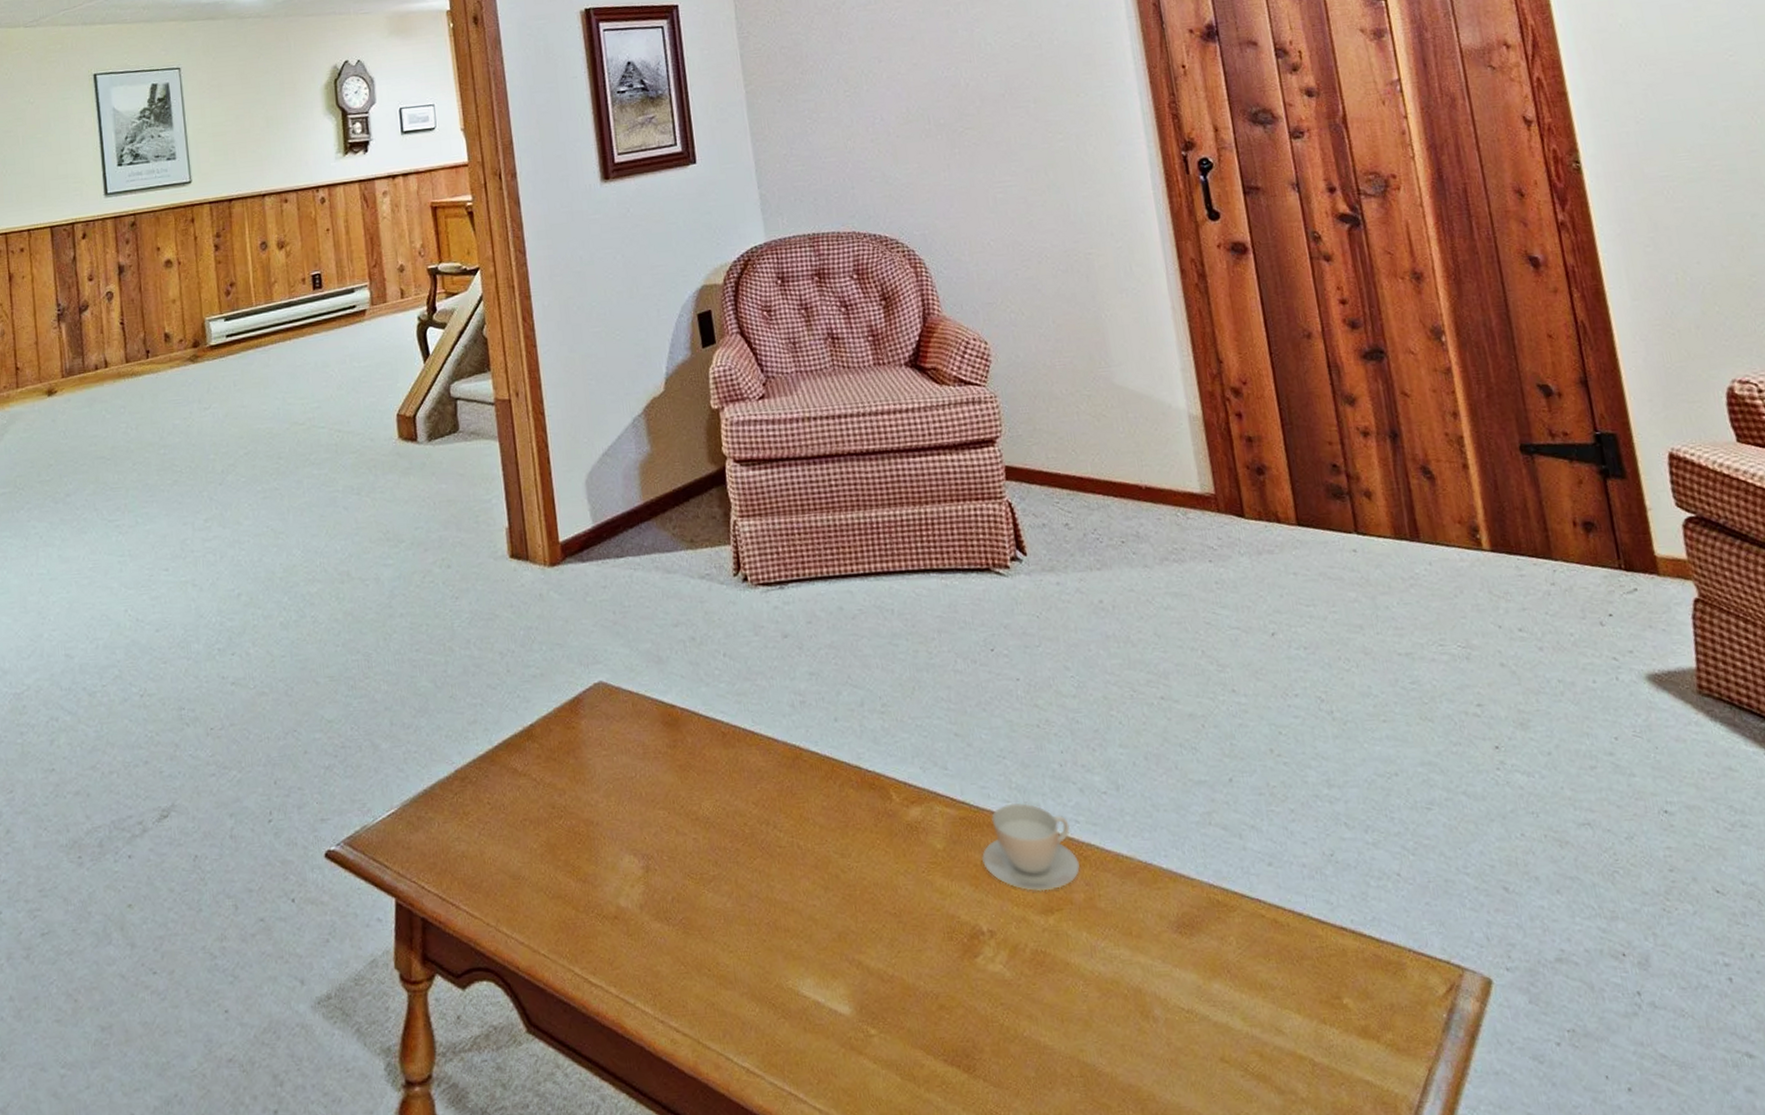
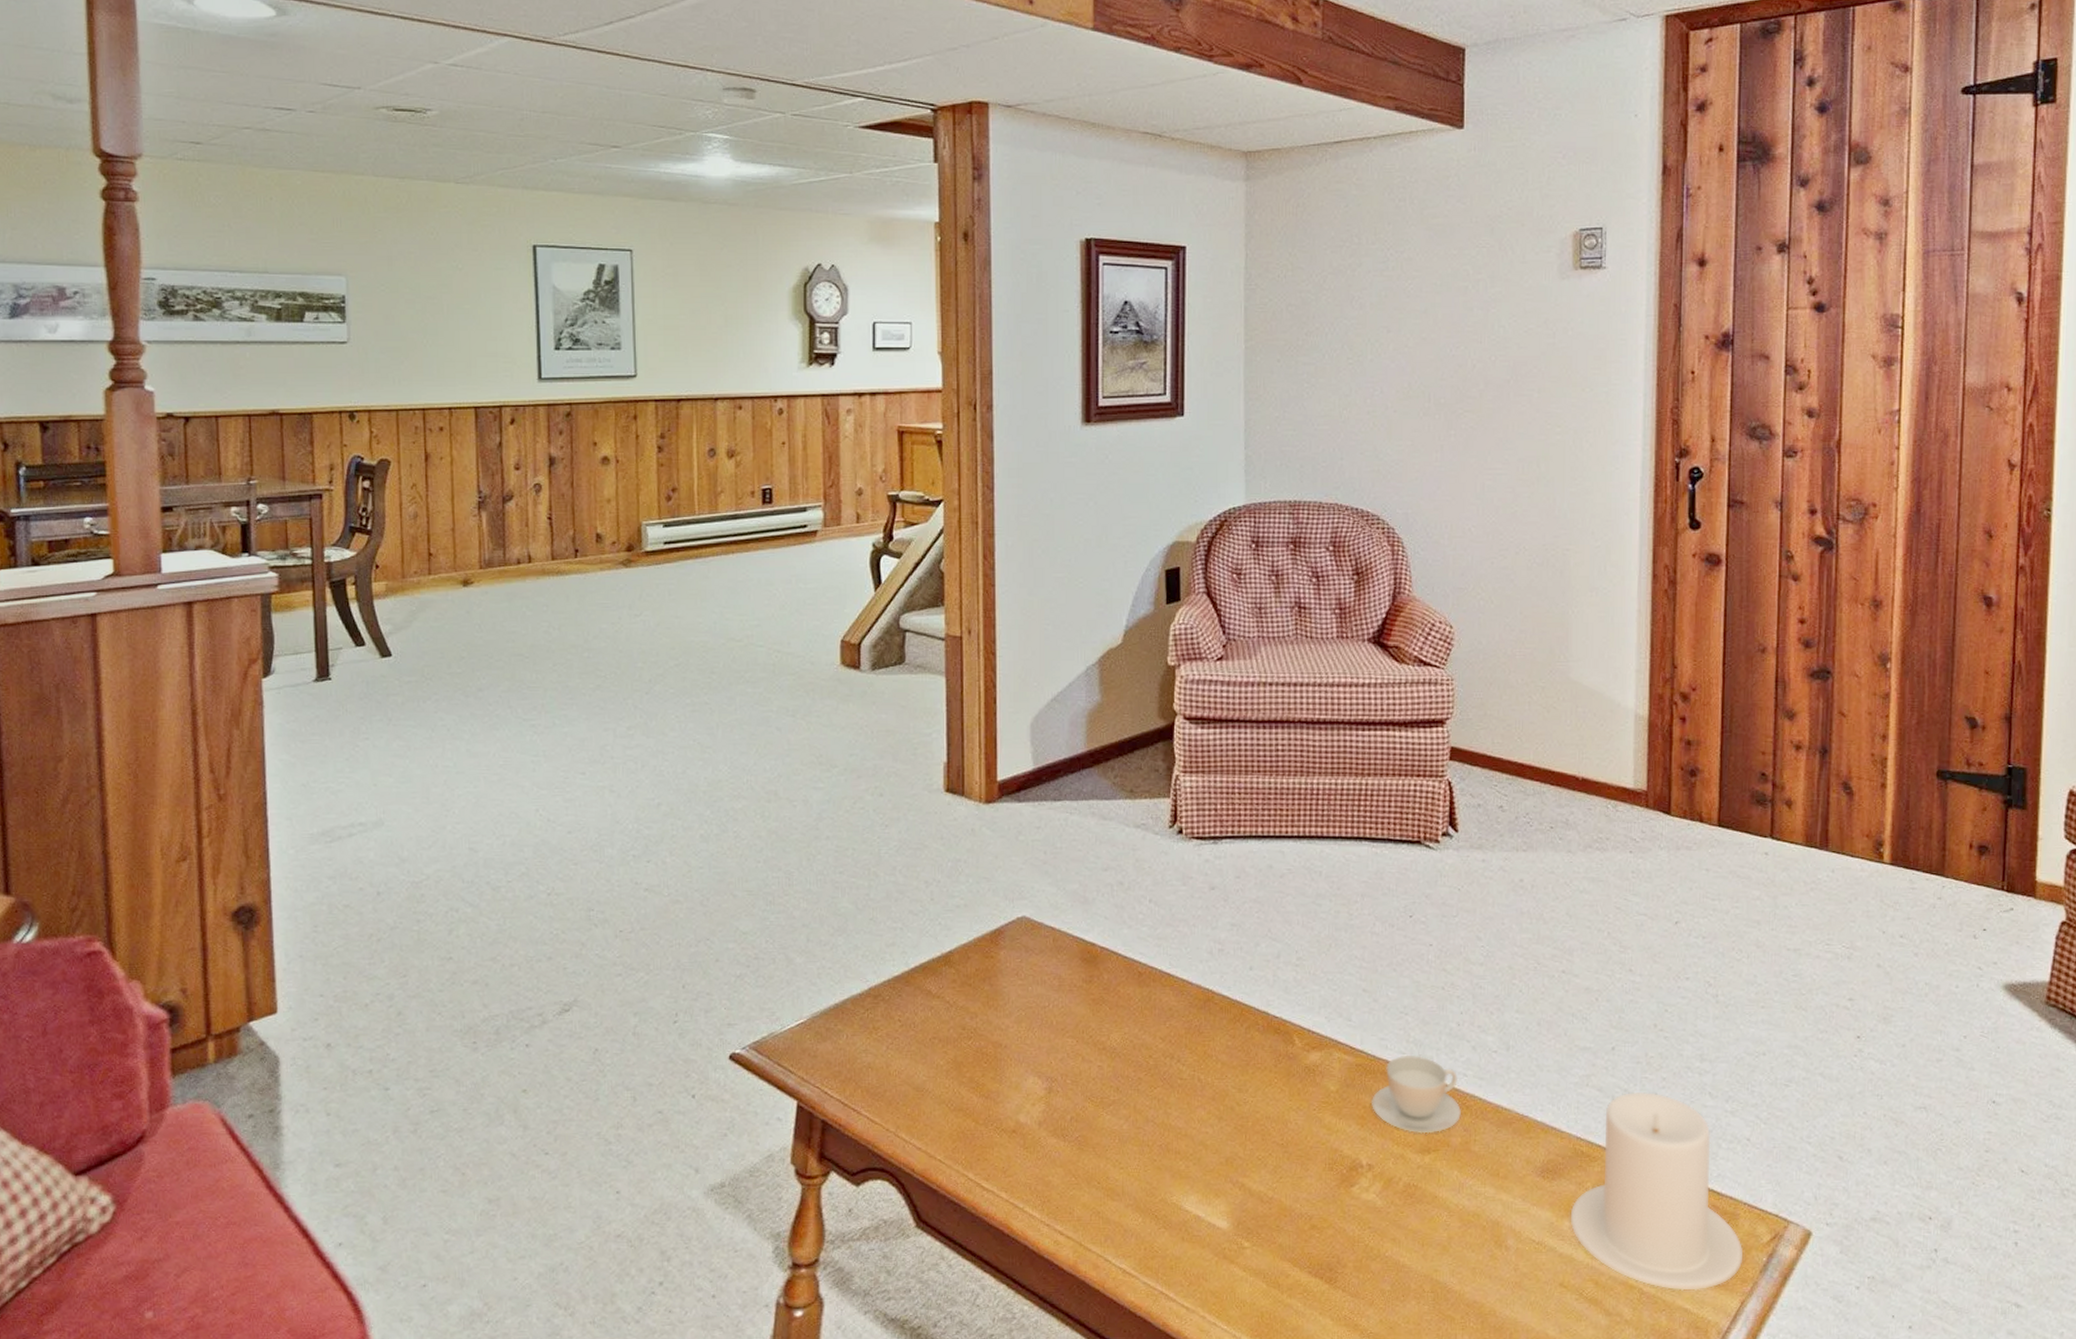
candle: none [1217,827,1420,1059] -> present [1570,1092,1743,1291]

